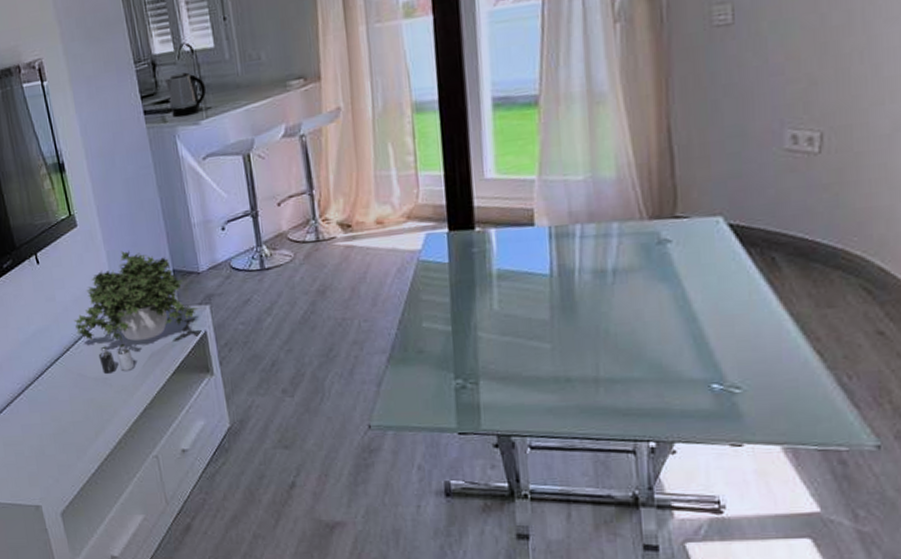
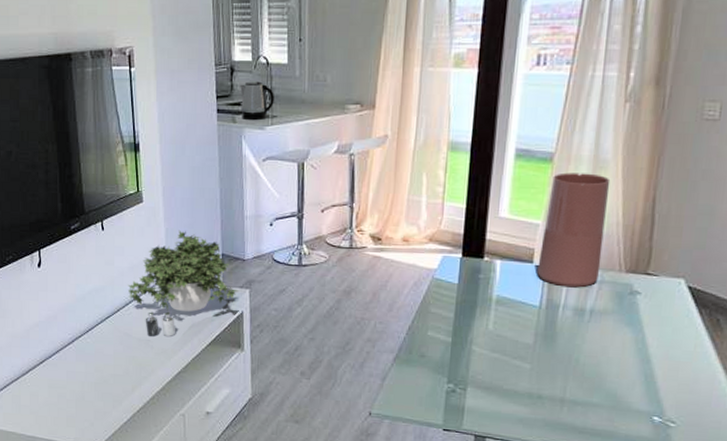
vase: none [540,111,617,248] -> present [537,172,611,288]

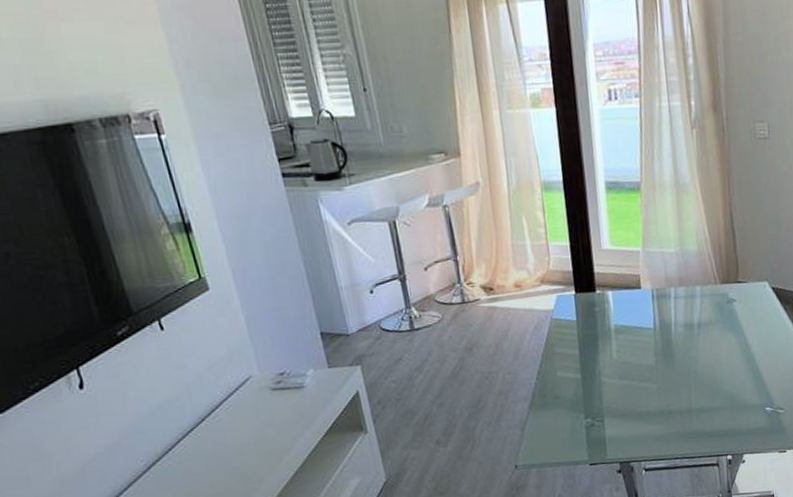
potted plant: present [127,230,240,312] -> none [209,314,350,409]
candle: present [145,311,176,337] -> none [240,408,283,441]
vase: present [537,172,611,288] -> none [643,197,699,306]

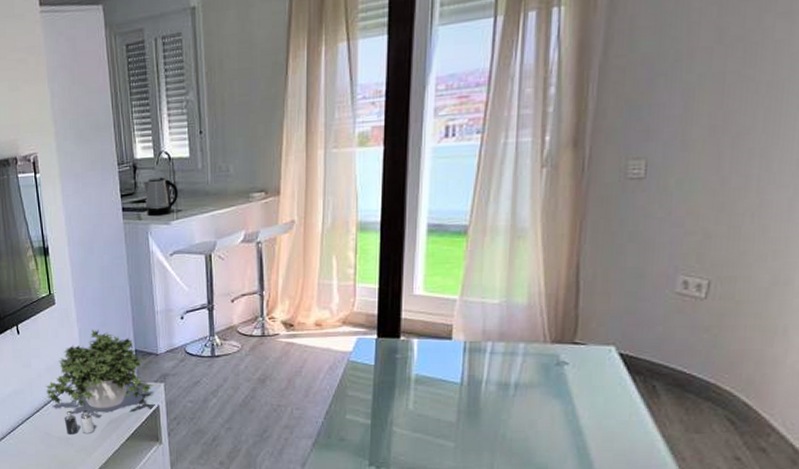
potted plant: none [209,314,350,409] -> present [45,329,155,409]
candle: none [240,408,283,441] -> present [64,409,95,434]

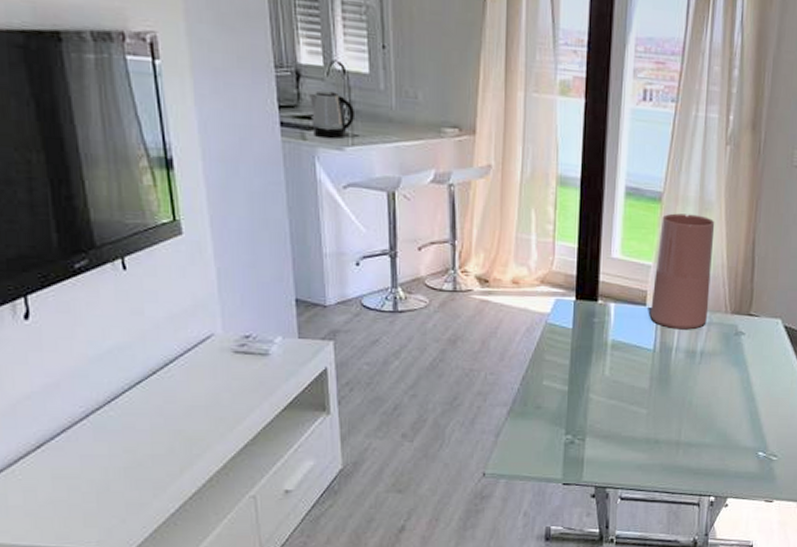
potted plant: present [45,329,155,409] -> none [165,269,321,371]
candle: present [64,409,95,434] -> none [194,371,239,403]
vase: none [457,243,530,362] -> present [650,213,715,330]

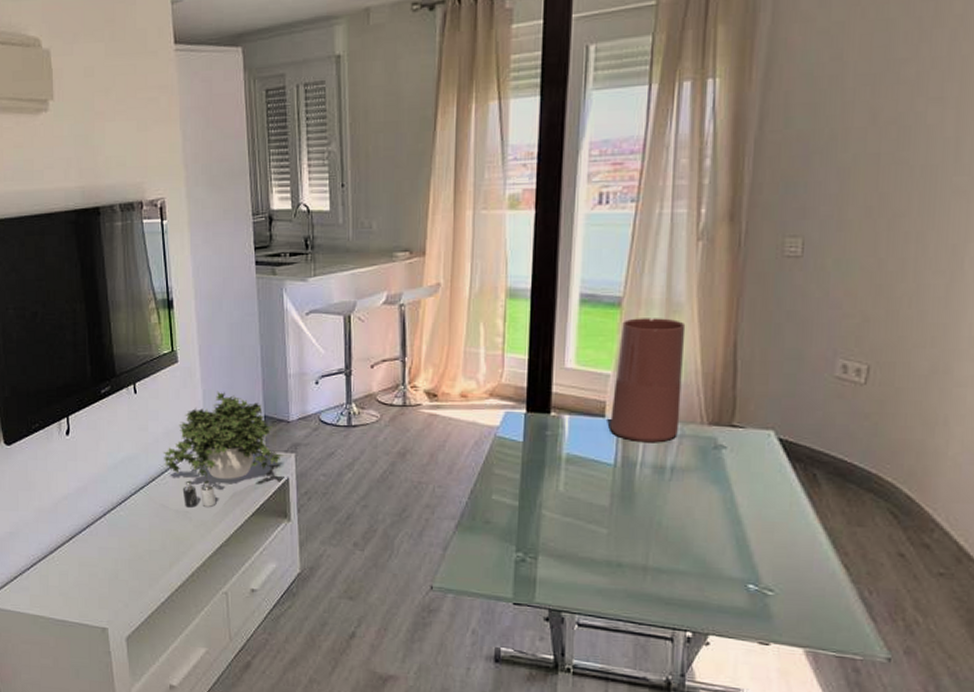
potted plant: none [165,269,321,371] -> present [163,391,285,480]
candle: none [194,371,239,403] -> present [182,479,217,507]
kettle: present [310,90,356,139] -> none [280,230,318,271]

